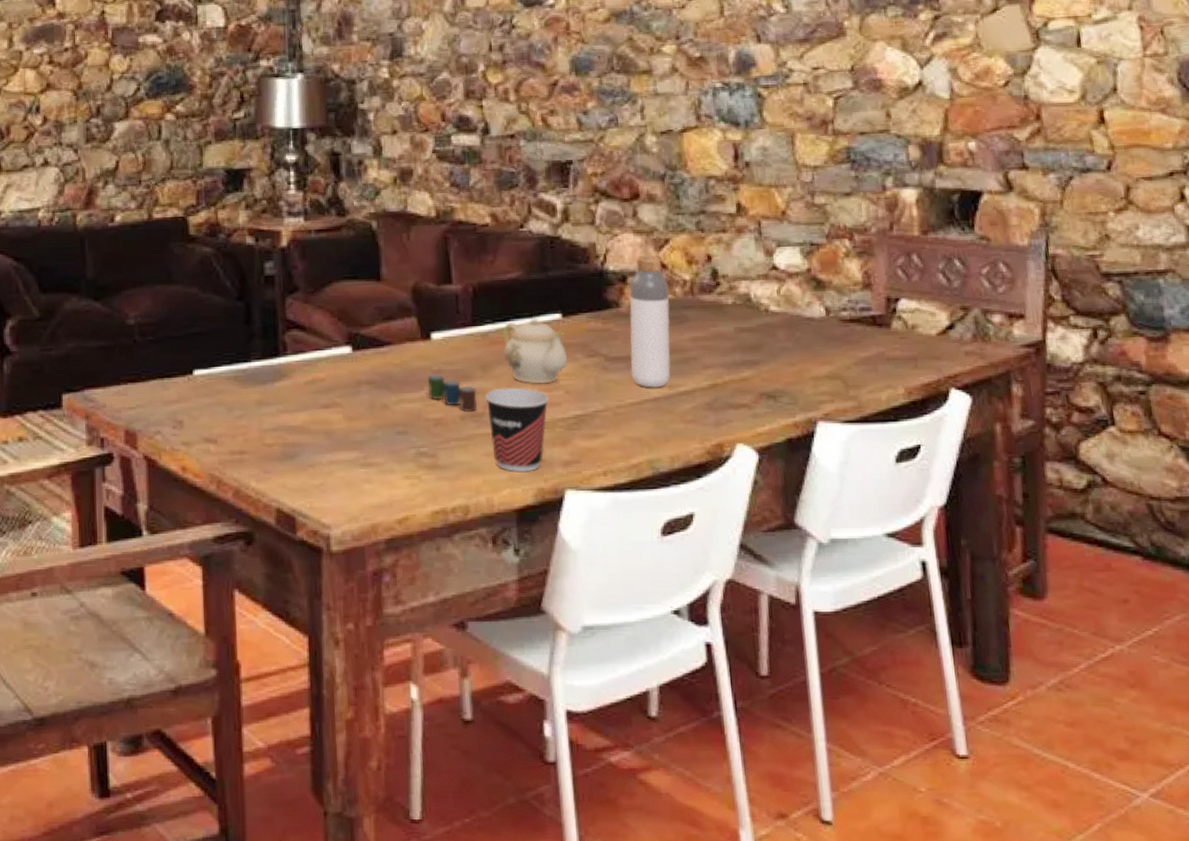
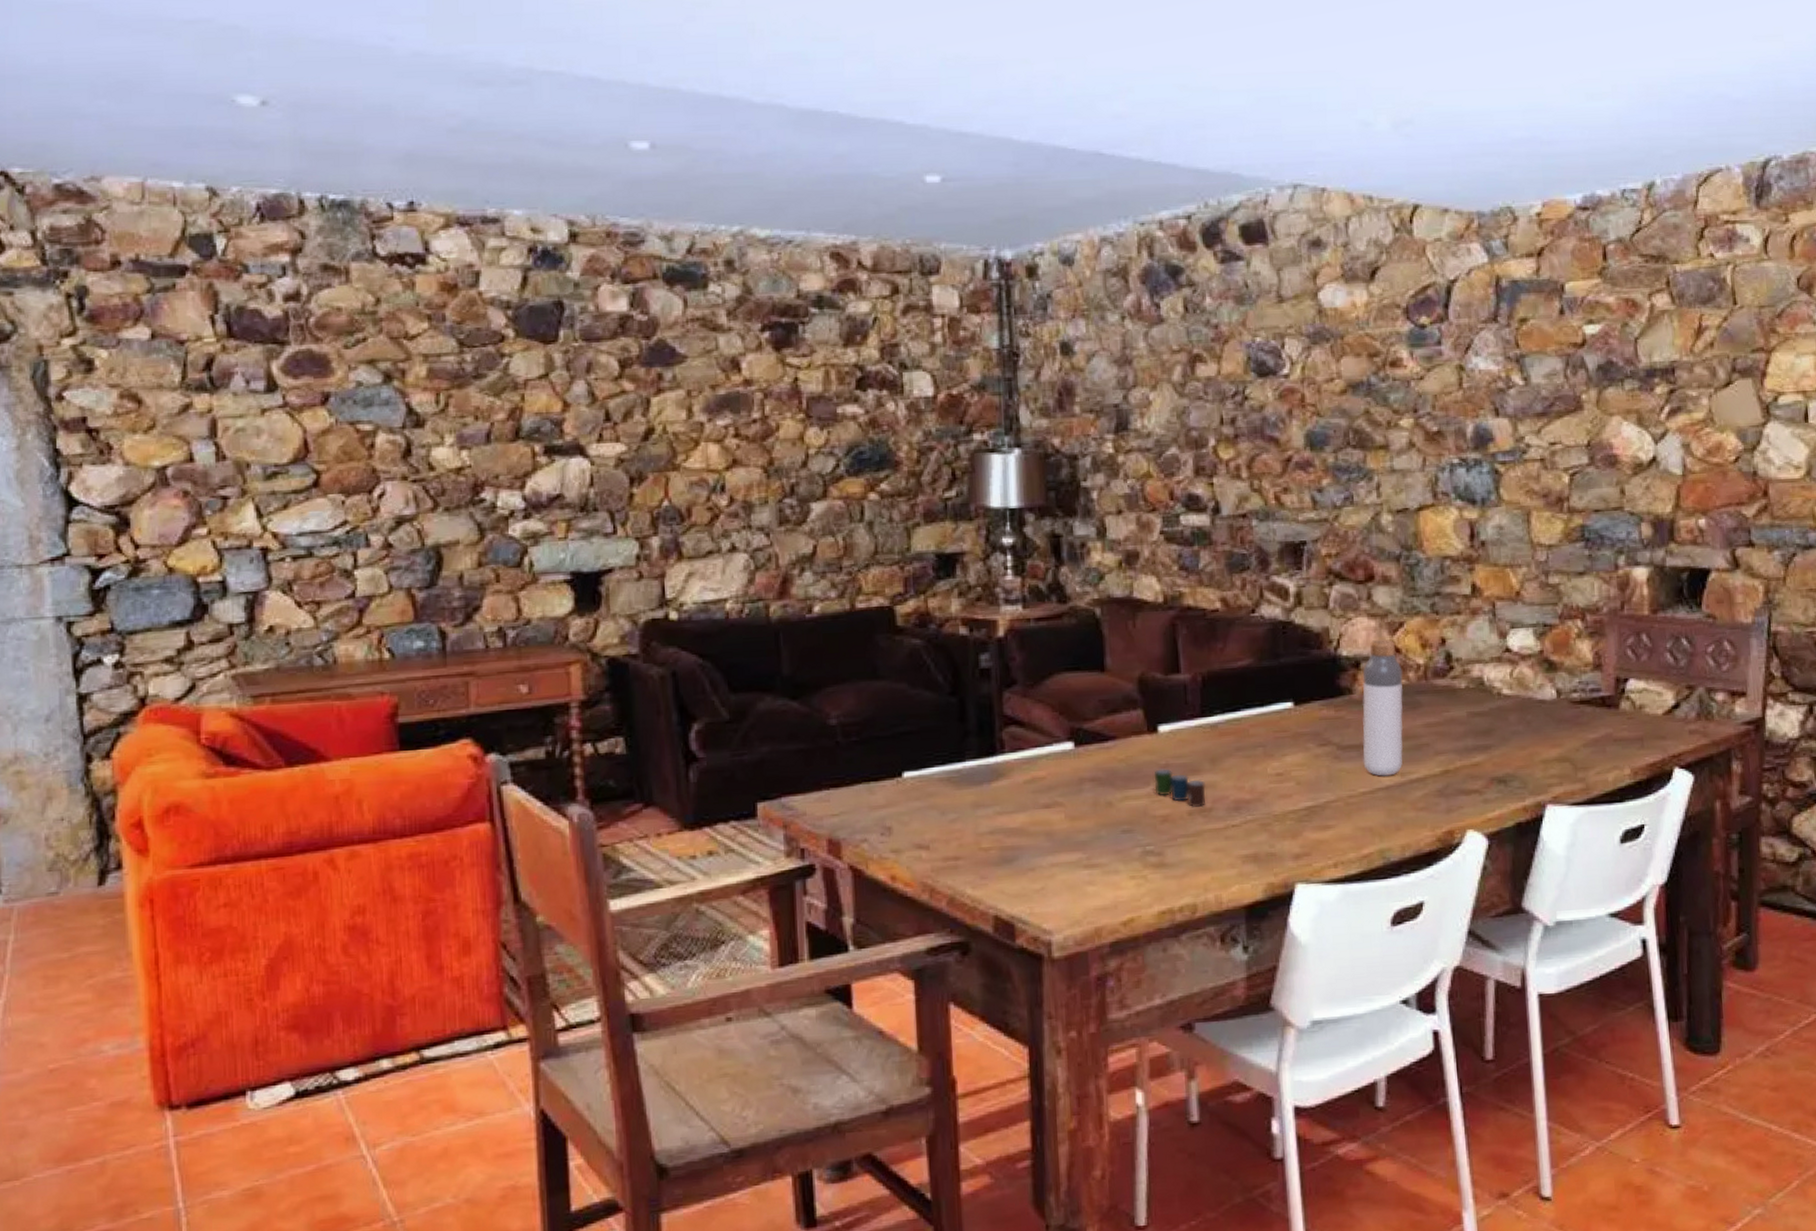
cup: present [485,387,549,472] -> none [1214,780,1280,868]
teapot: present [503,318,568,384] -> none [1233,707,1300,776]

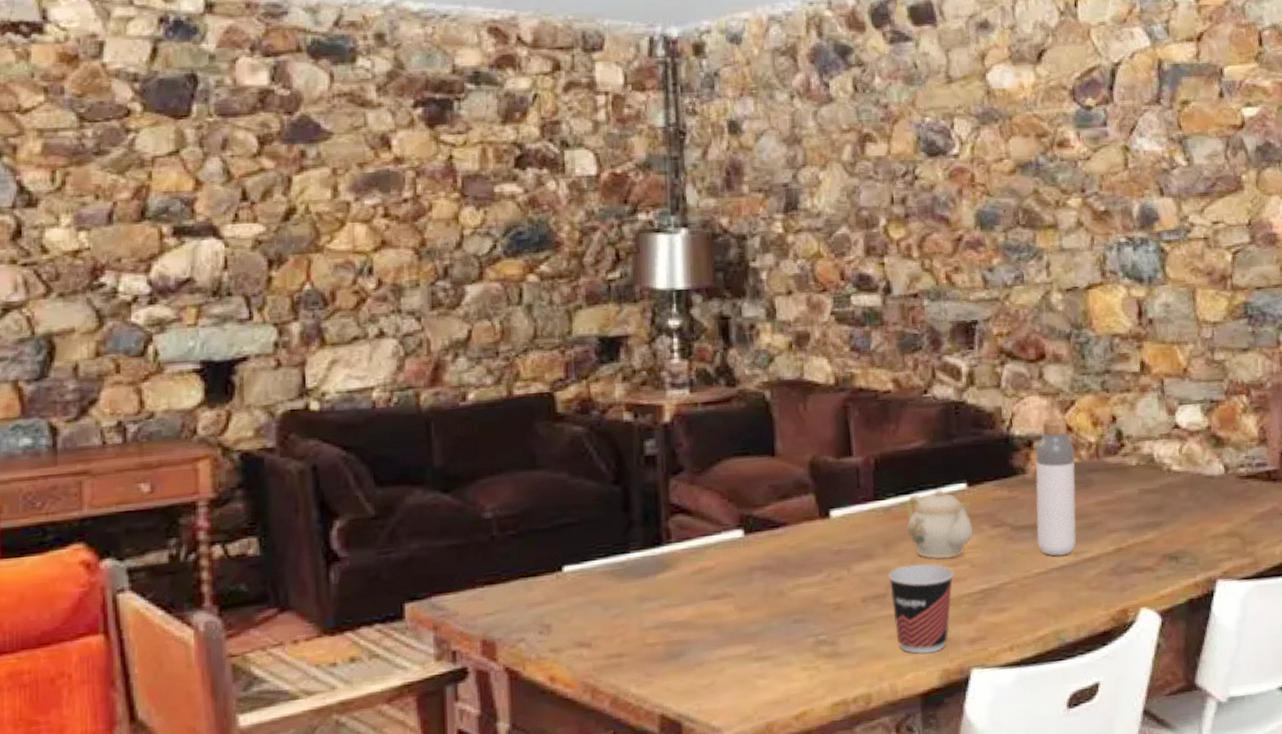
cup: present [1154,768,1206,808] -> none [826,554,880,594]
cup: none [1214,780,1280,868] -> present [888,564,955,654]
teapot: none [1233,707,1300,776] -> present [906,489,974,559]

